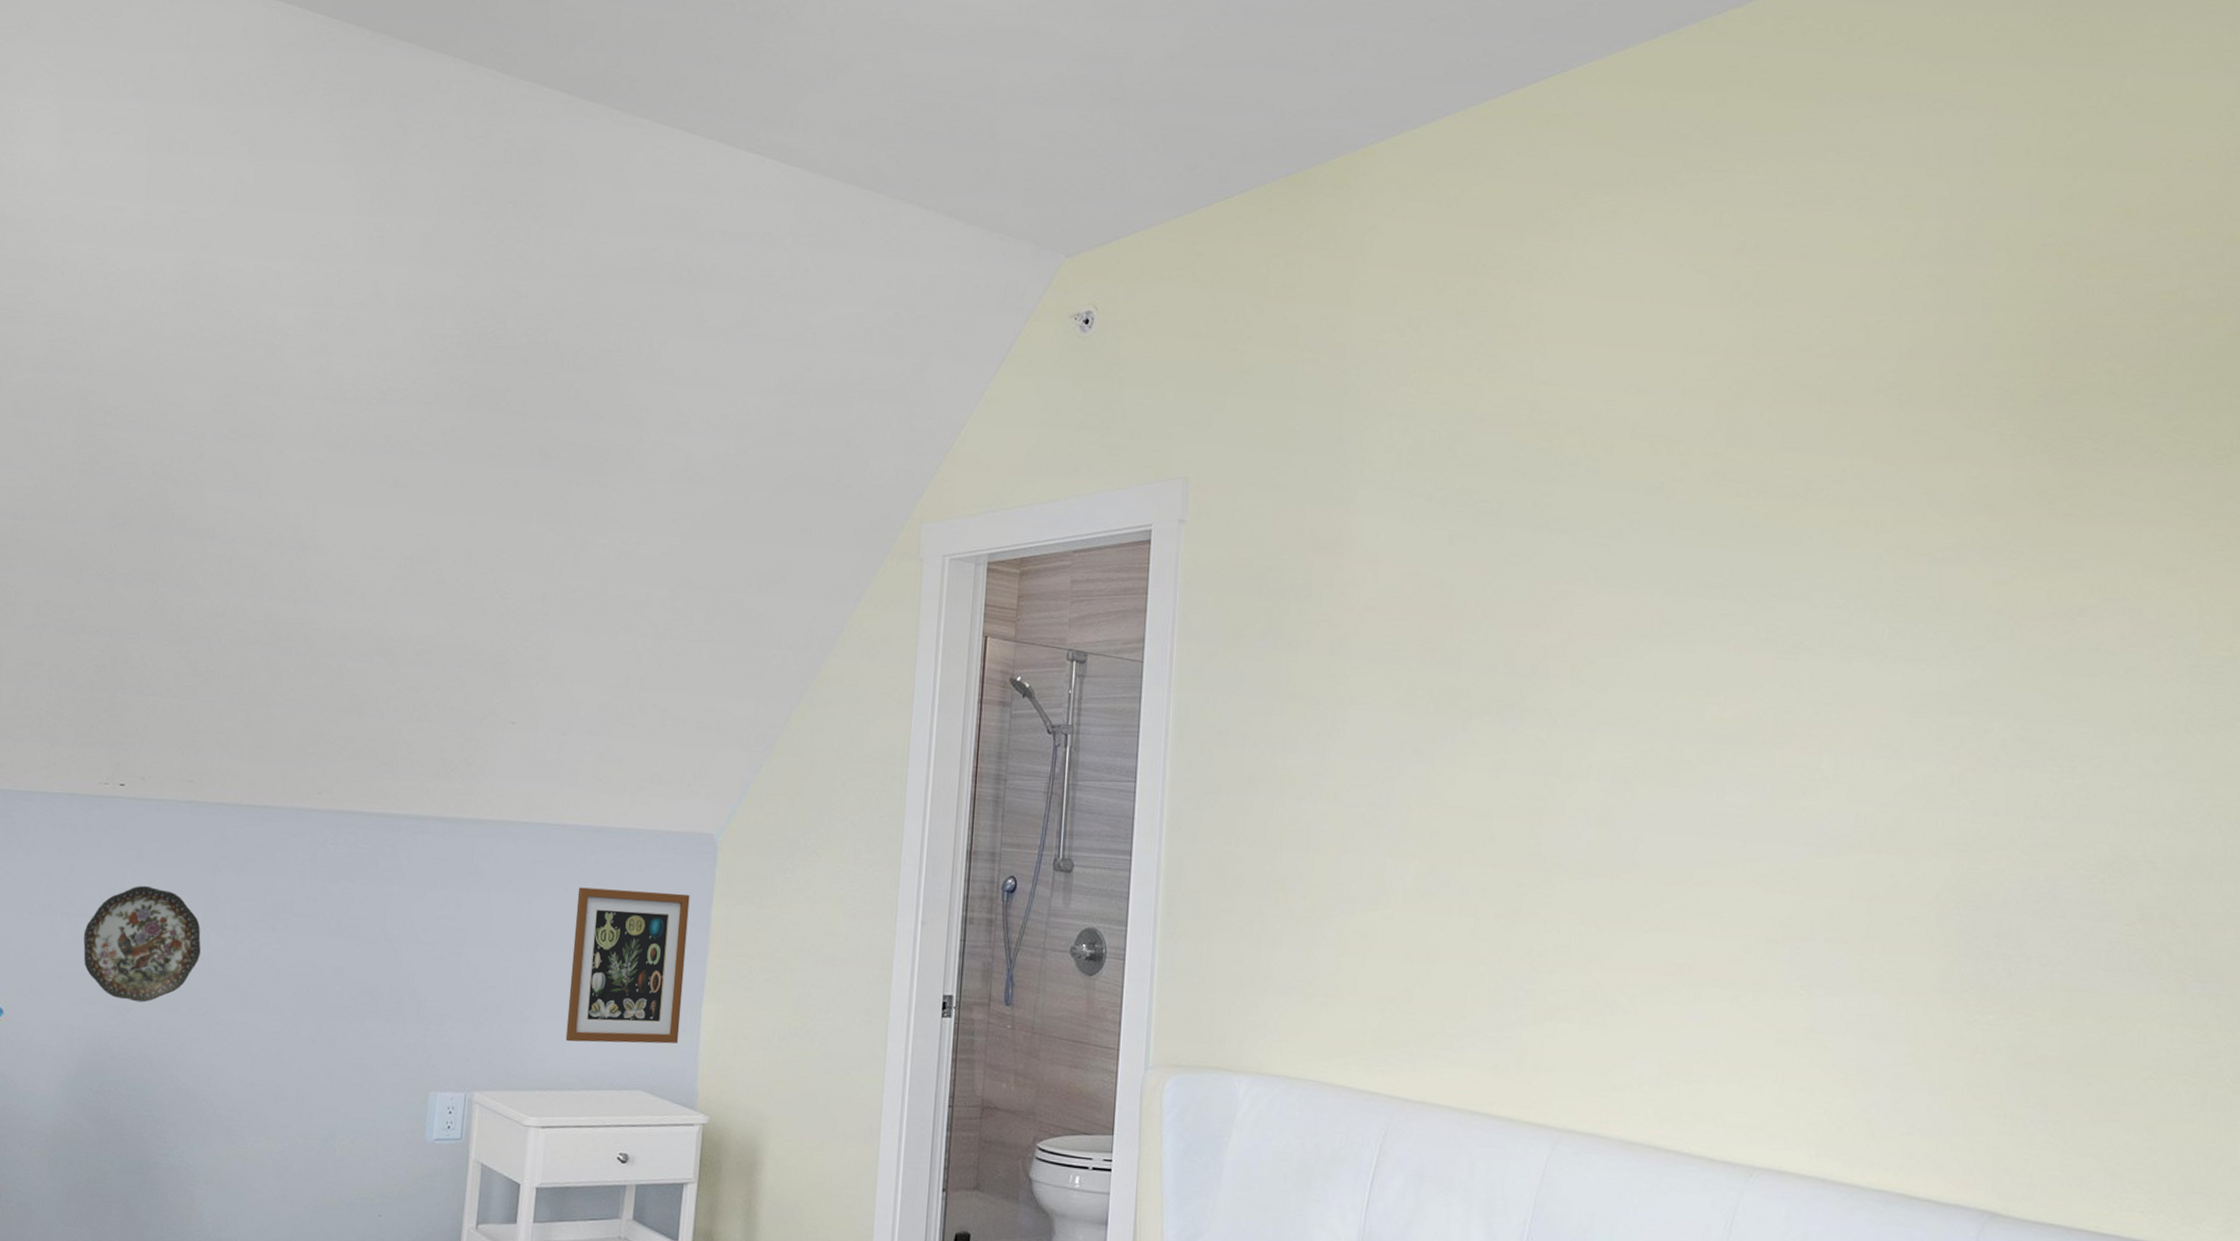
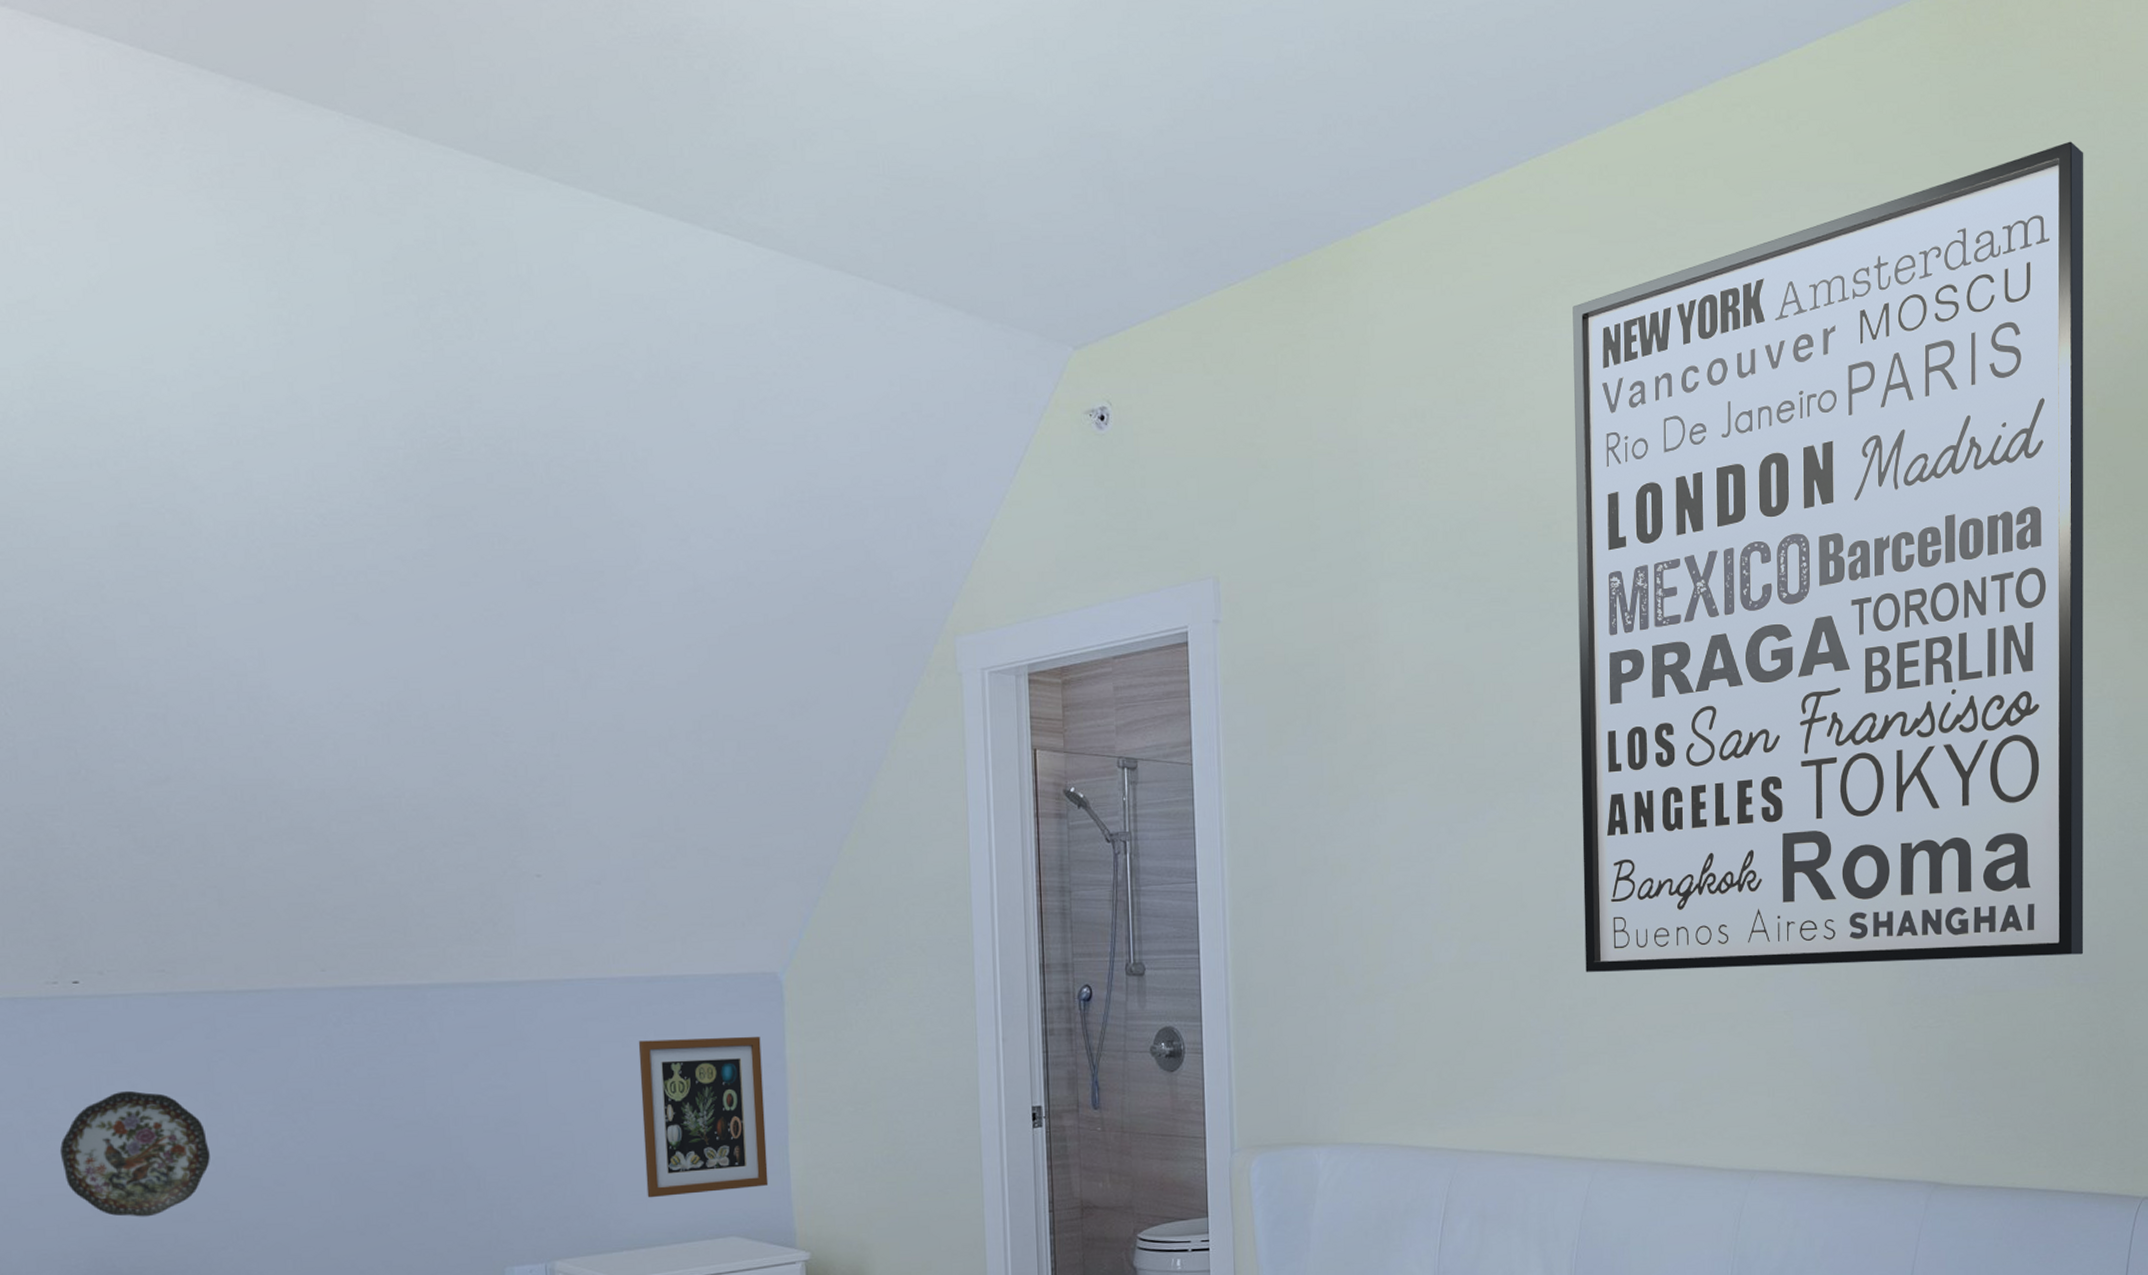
wall art: none [1560,46,2218,958] -> present [1572,141,2084,973]

